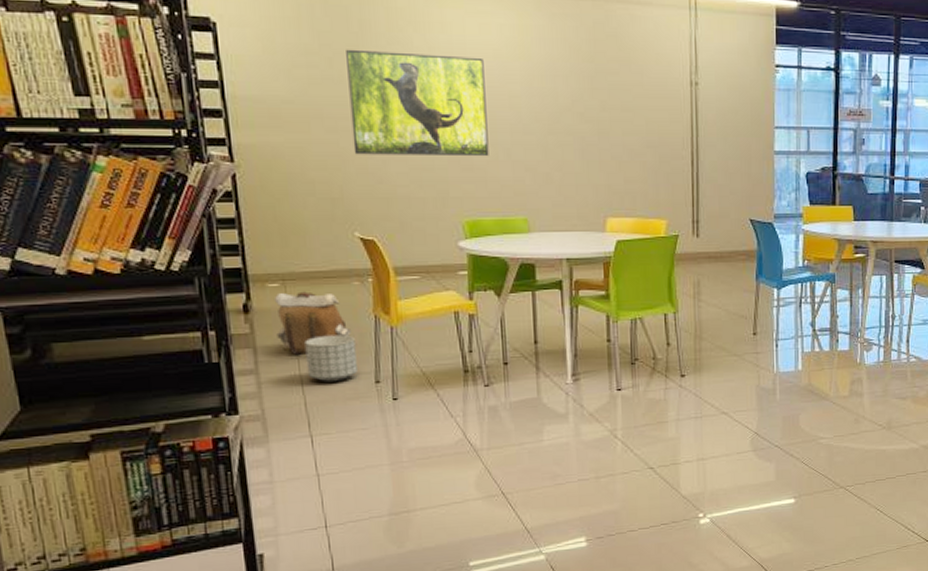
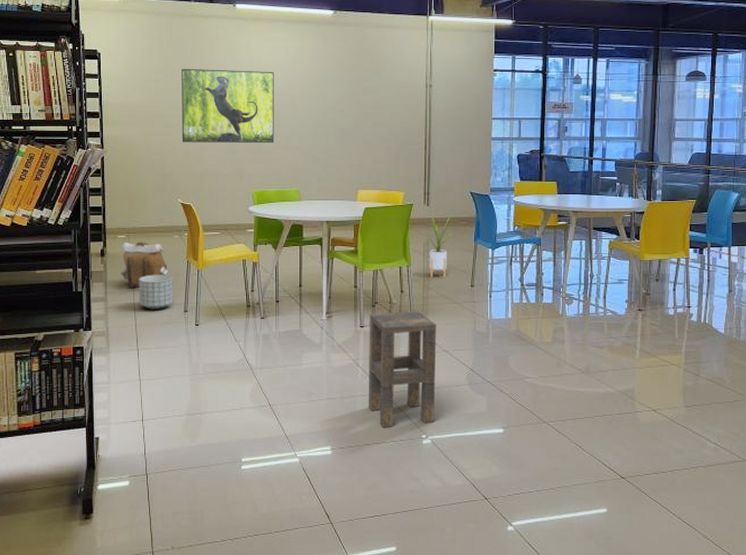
side table: none [627,366,714,510] -> present [368,310,436,428]
house plant: none [691,247,730,326] -> present [421,214,453,278]

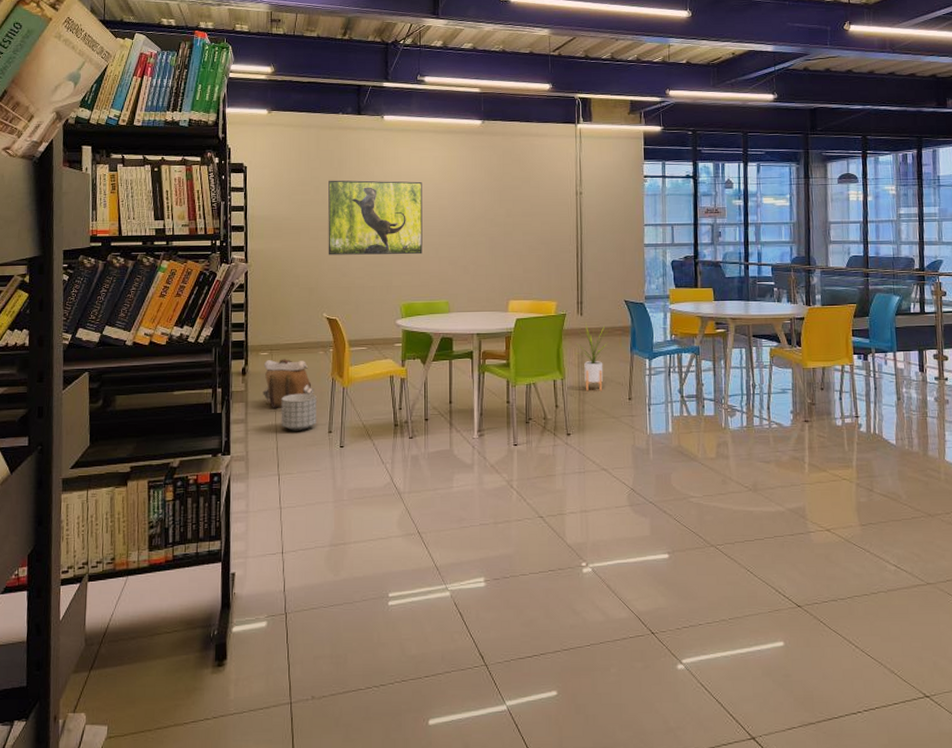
side table: present [368,310,436,428] -> none [523,426,595,556]

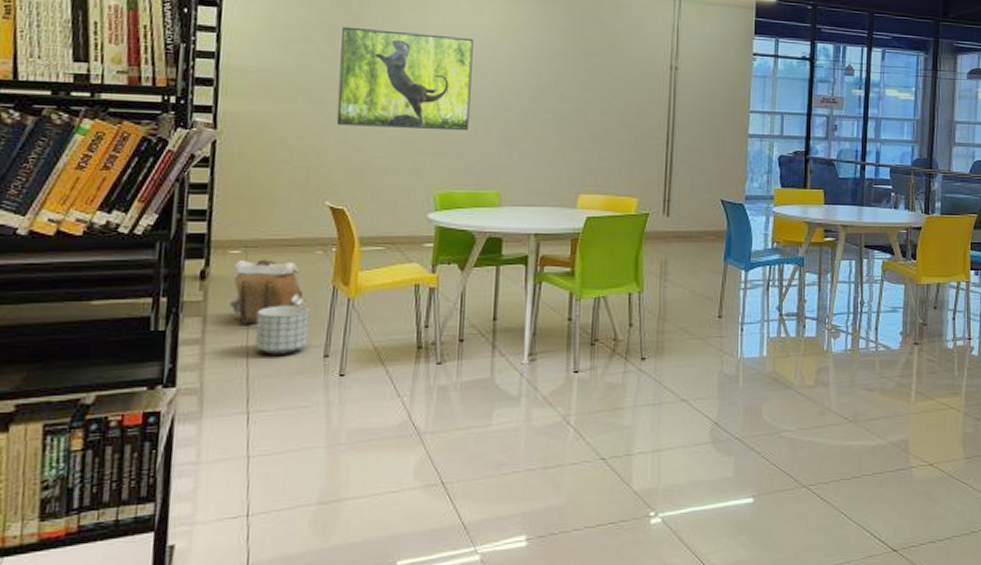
house plant: present [576,324,609,392] -> none [658,226,699,307]

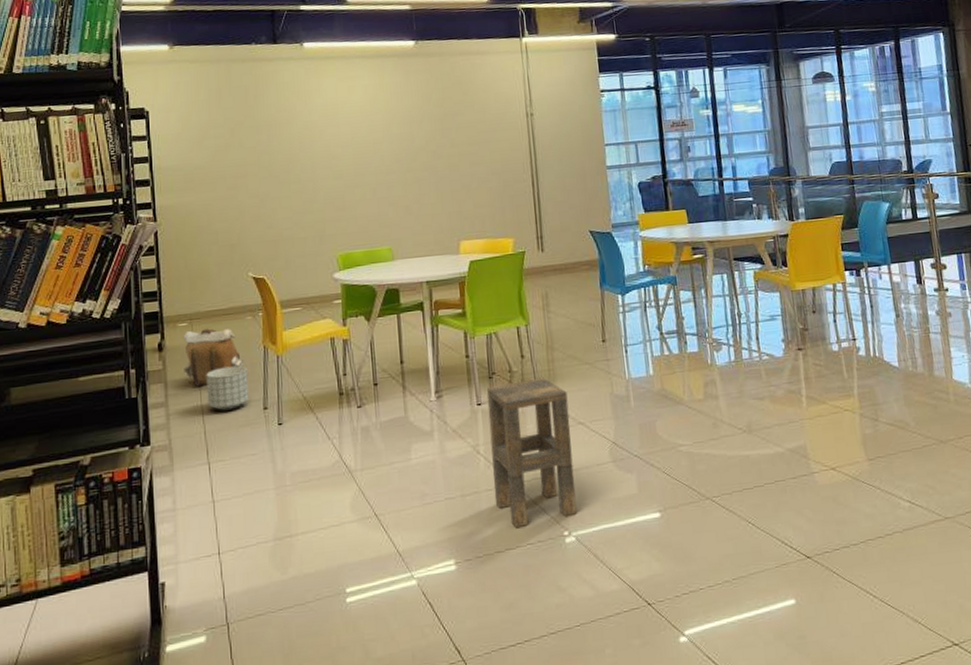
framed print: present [336,26,473,131] -> none [245,114,358,206]
side table: none [579,349,673,506] -> present [486,377,577,529]

